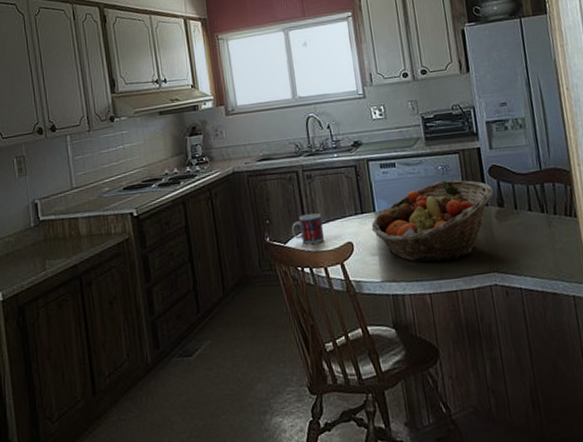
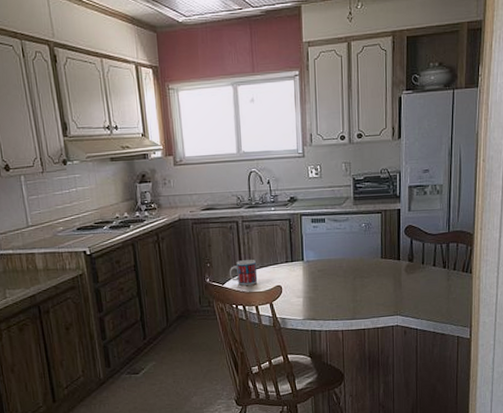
fruit basket: present [371,179,493,262] -> none [299,236,406,305]

